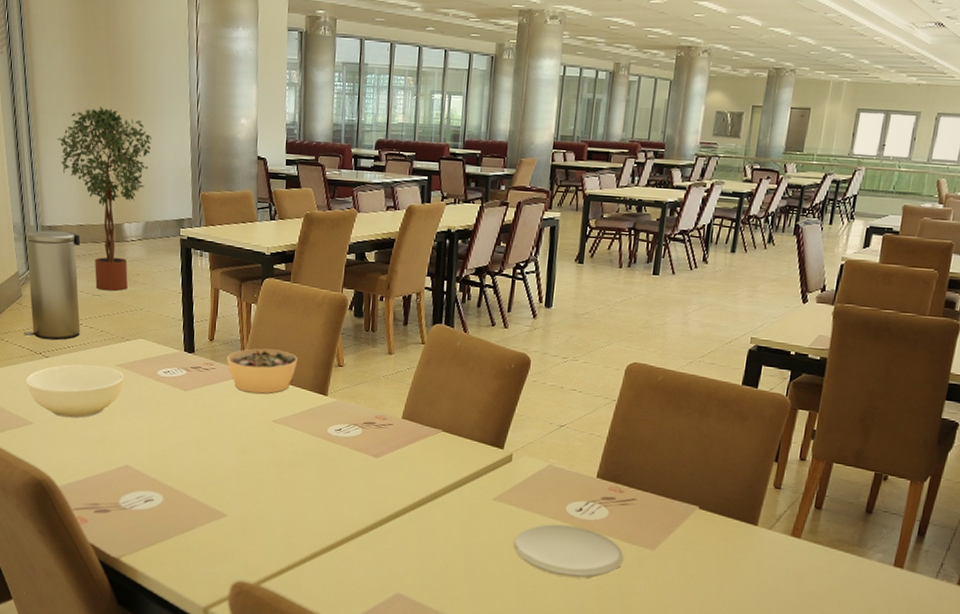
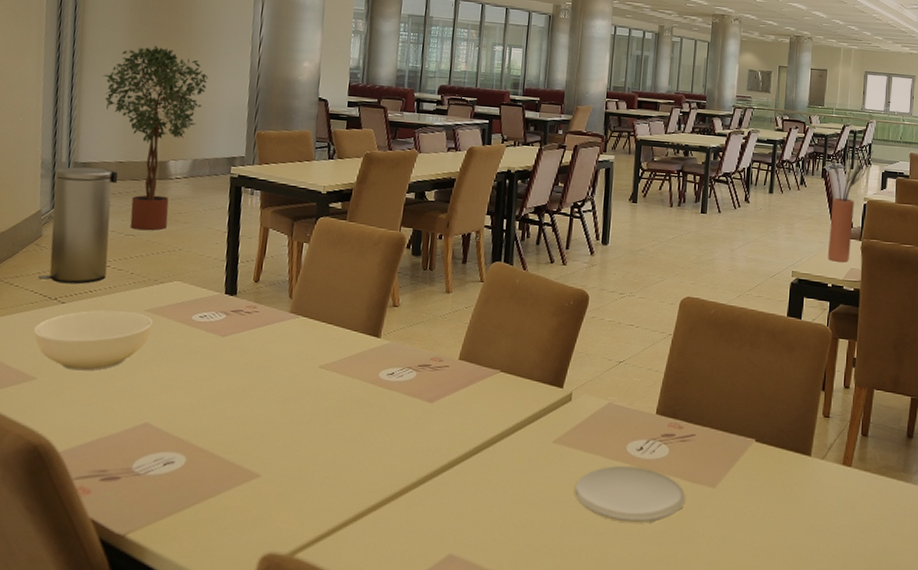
salad: present [227,348,298,395] -> none [272,289,350,339]
vase: none [792,194,859,329] -> present [827,142,873,263]

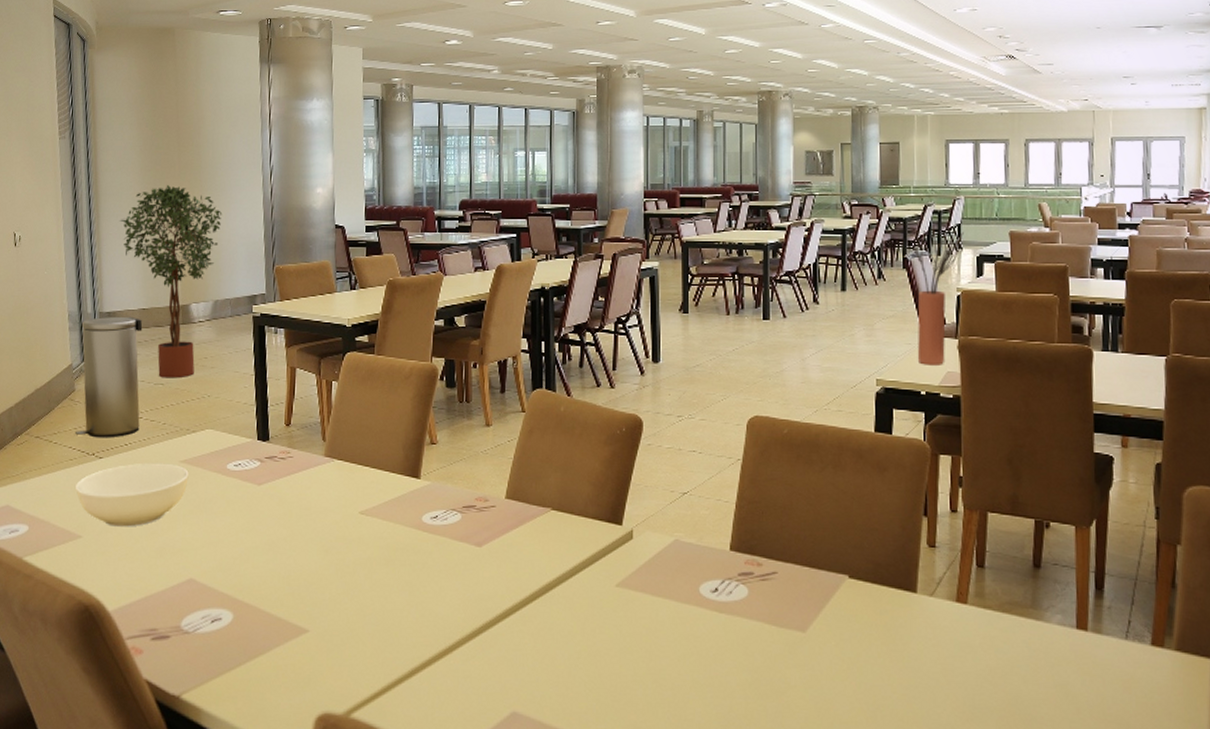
plate: present [574,465,686,523] -> none [644,610,772,674]

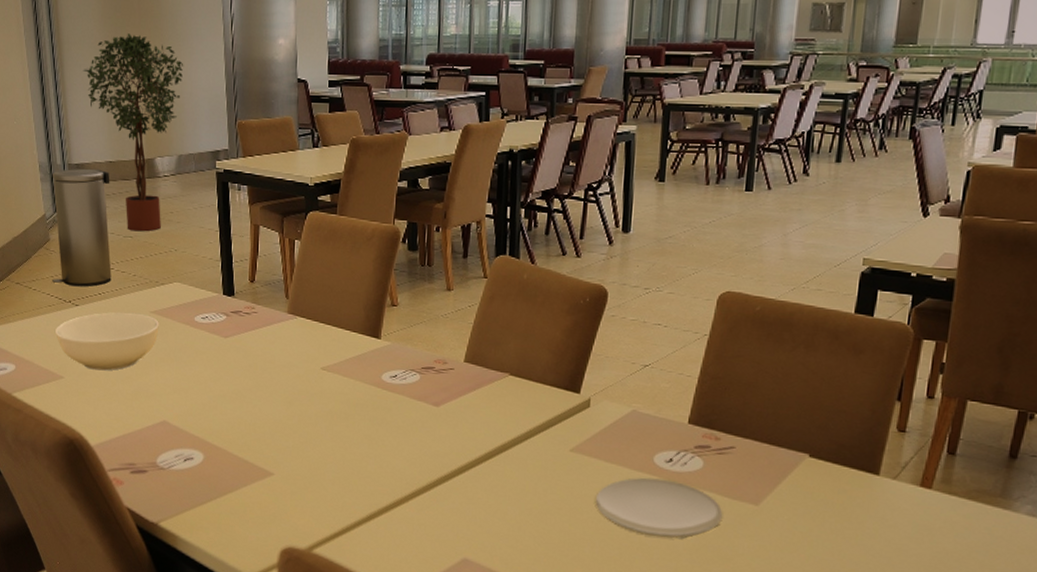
plate: none [644,610,772,674] -> present [595,477,723,538]
vase: present [913,225,964,365] -> none [912,91,985,246]

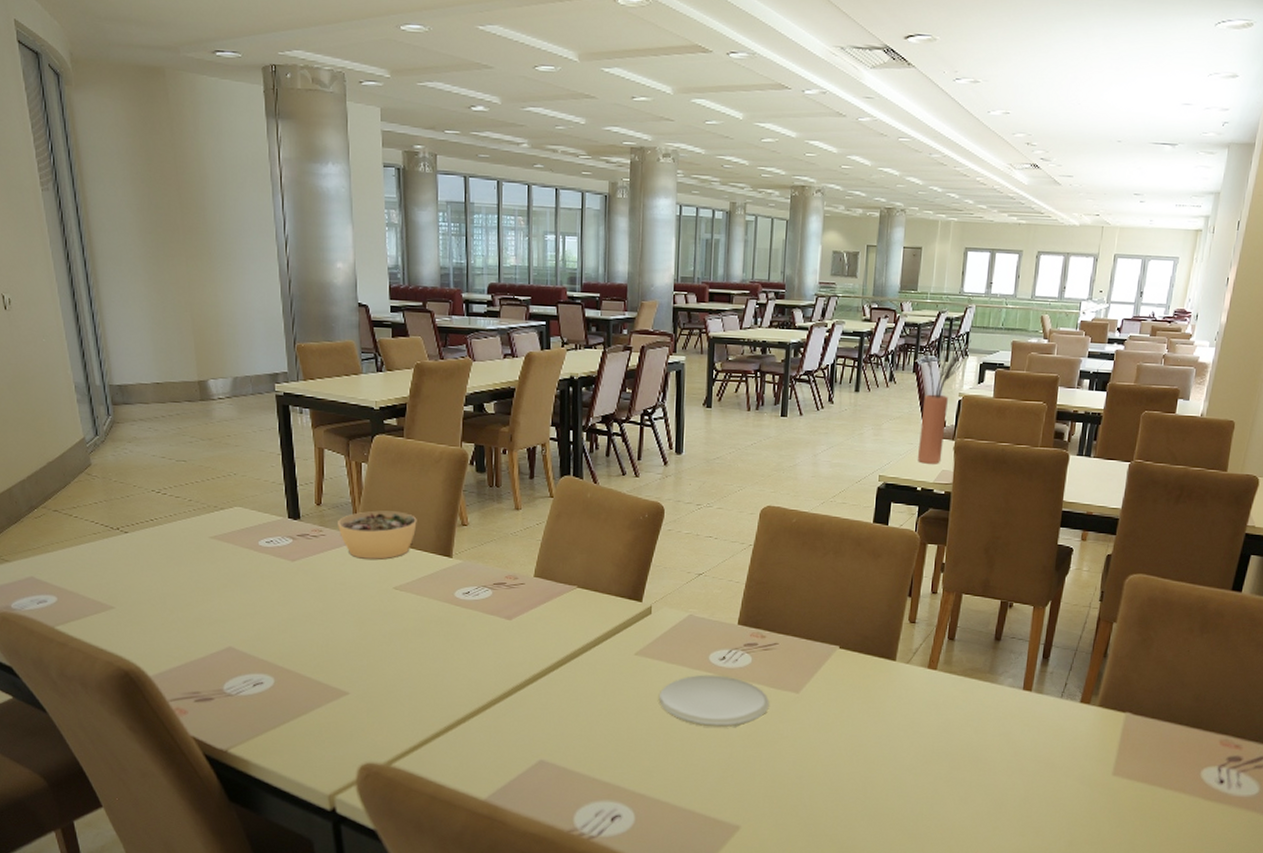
pedal bin: present [51,169,112,287] -> none [92,390,164,513]
bowl: present [54,311,159,371] -> none [101,538,220,599]
potted tree: present [82,34,184,232] -> none [121,250,236,456]
salad: none [270,288,347,340] -> present [338,510,417,561]
vase: none [912,91,985,246] -> present [917,332,971,464]

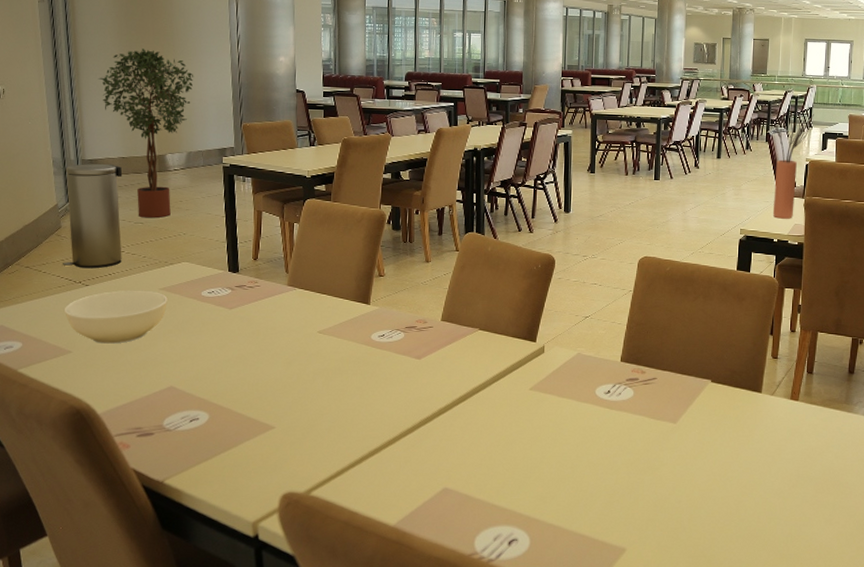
pedal bin: none [92,390,164,513] -> present [62,164,123,269]
bowl: none [101,538,220,599] -> present [64,290,168,344]
potted tree: none [121,250,236,456] -> present [98,49,194,218]
salad: present [338,510,417,561] -> none [271,264,340,308]
plate: present [658,675,770,728] -> none [551,407,650,456]

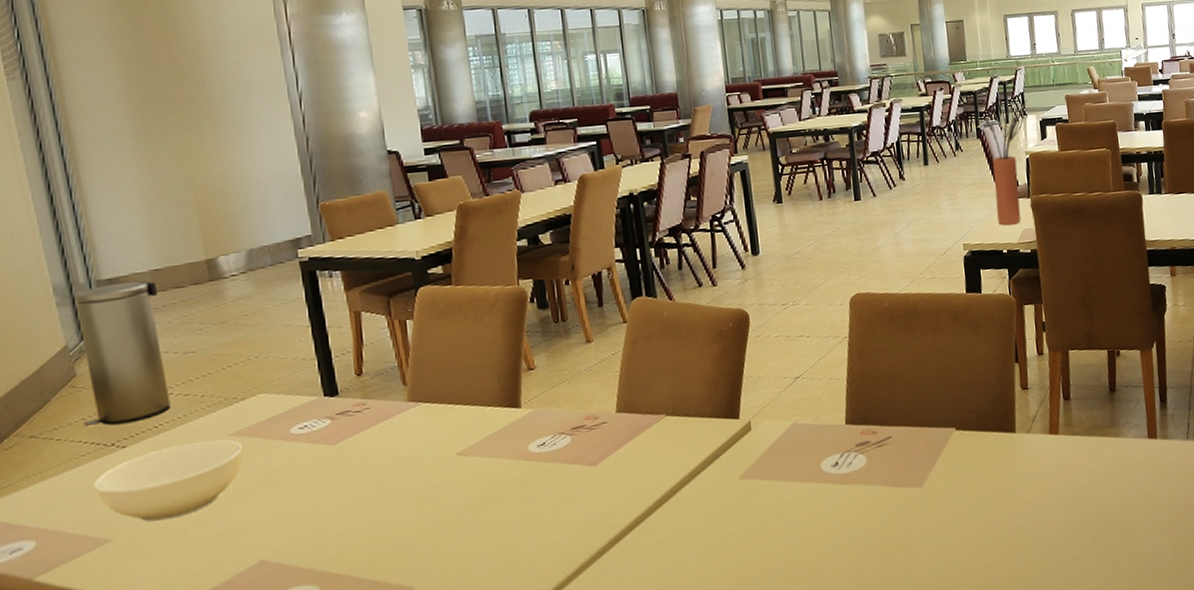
potted tree: present [98,49,194,218] -> none [107,124,245,346]

